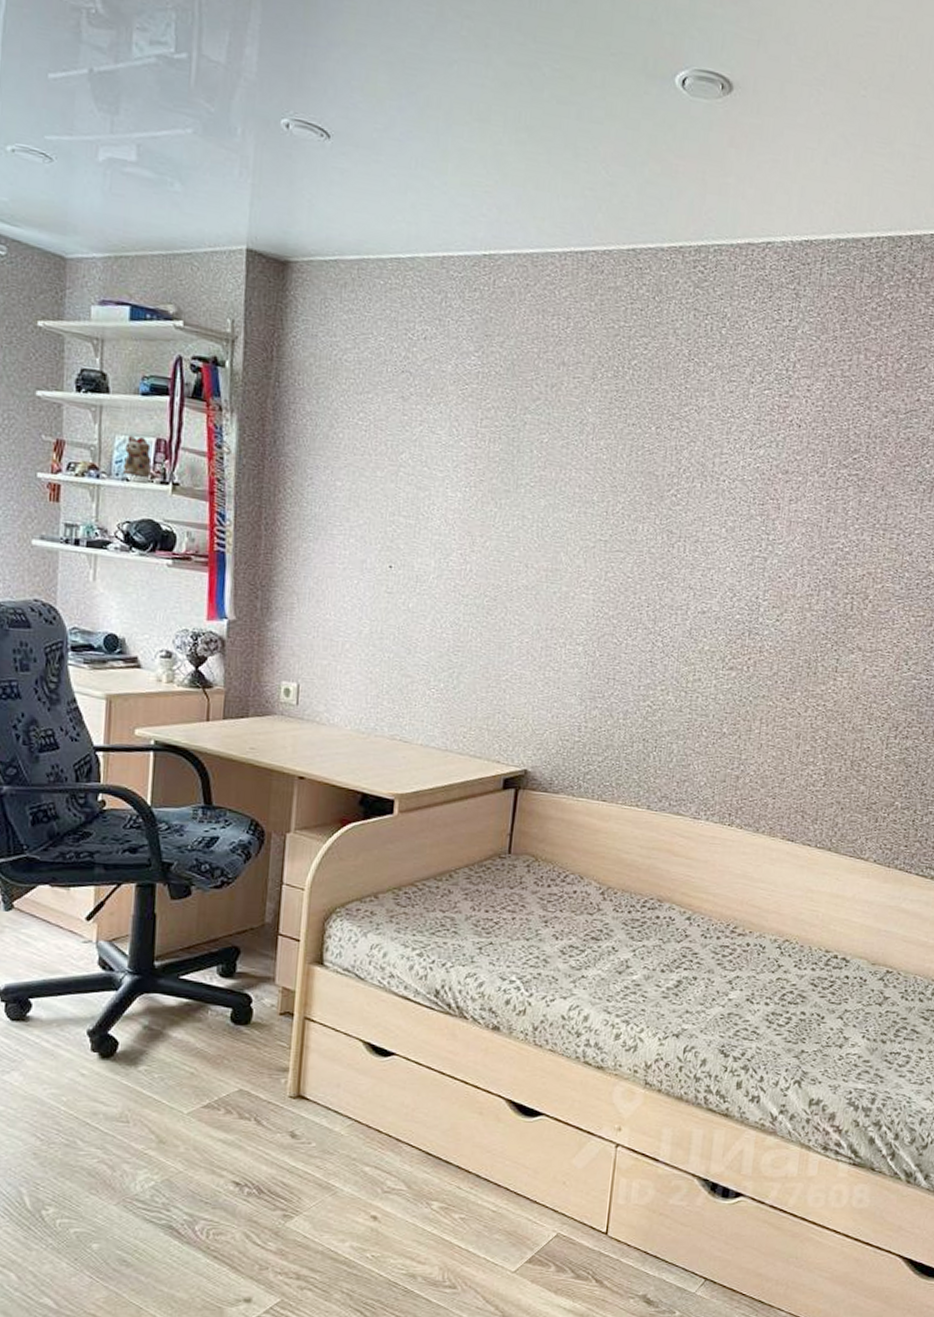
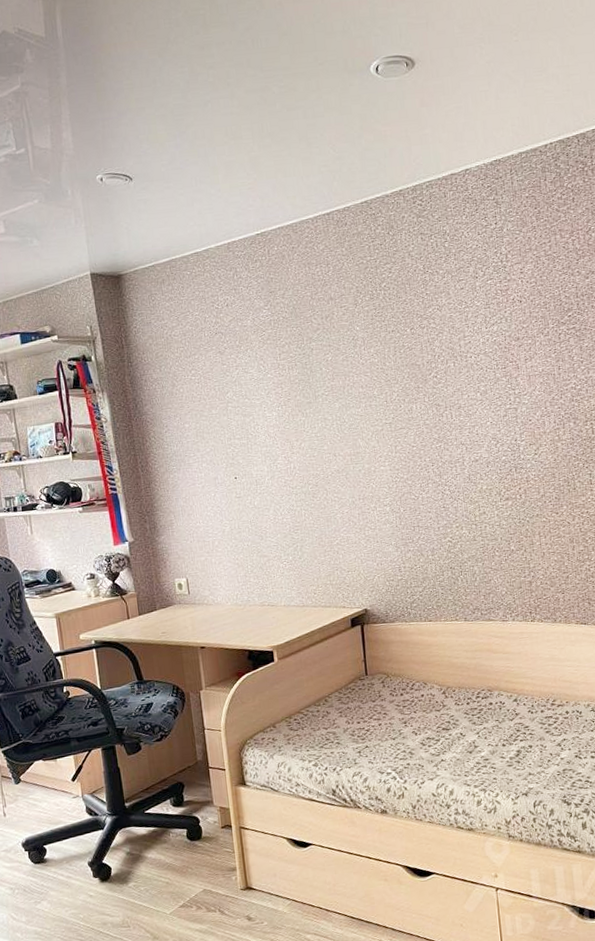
decorative figurine: present [123,434,152,478] -> none [35,424,56,454]

